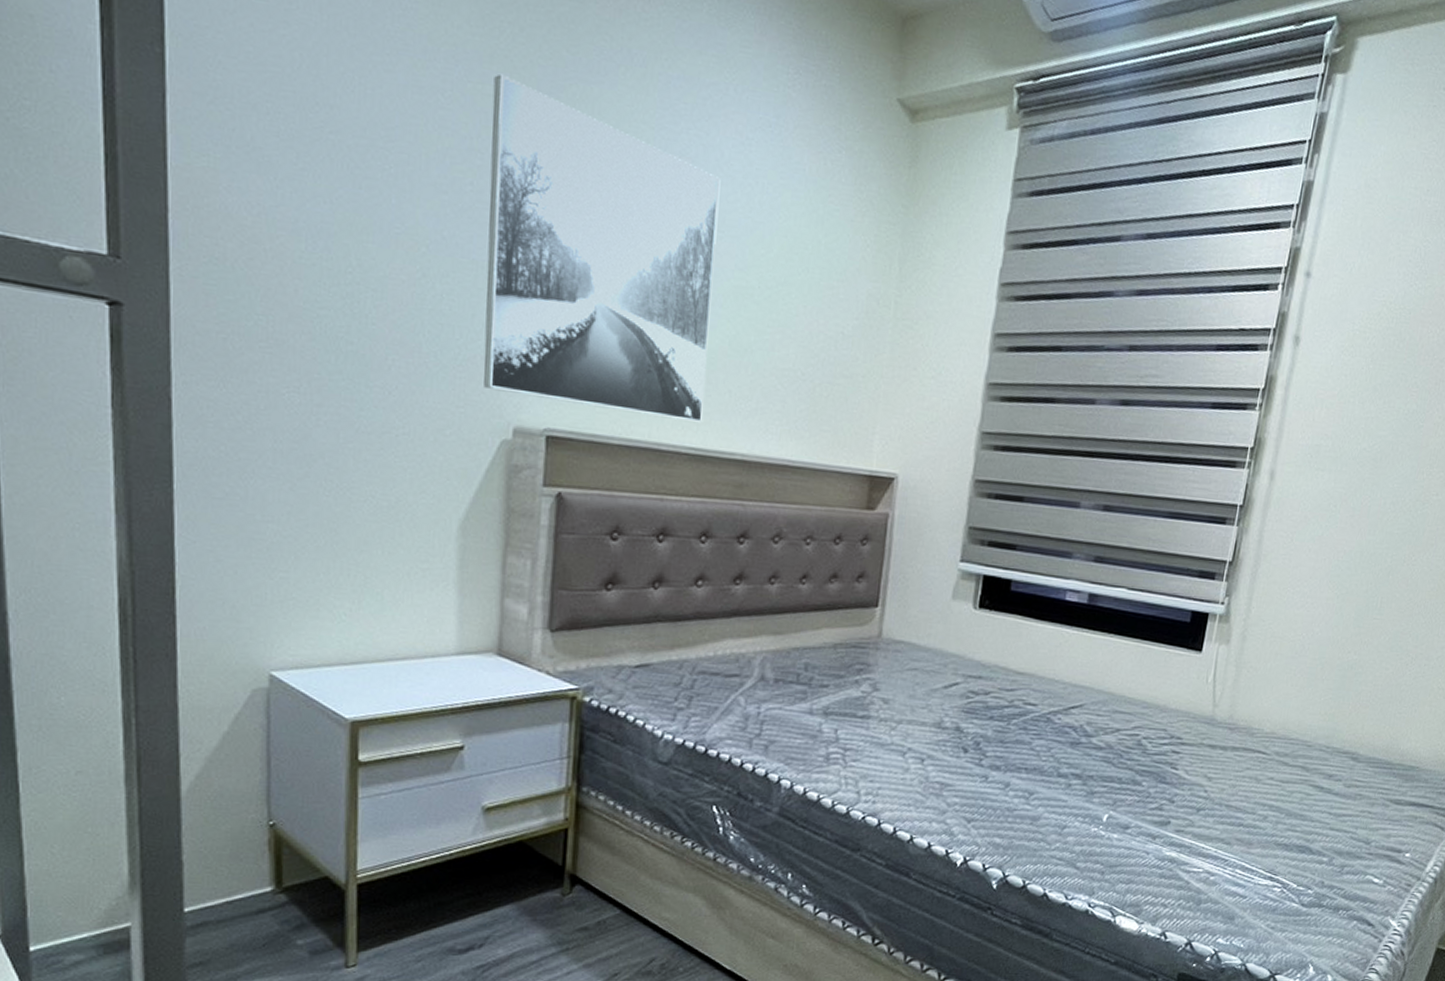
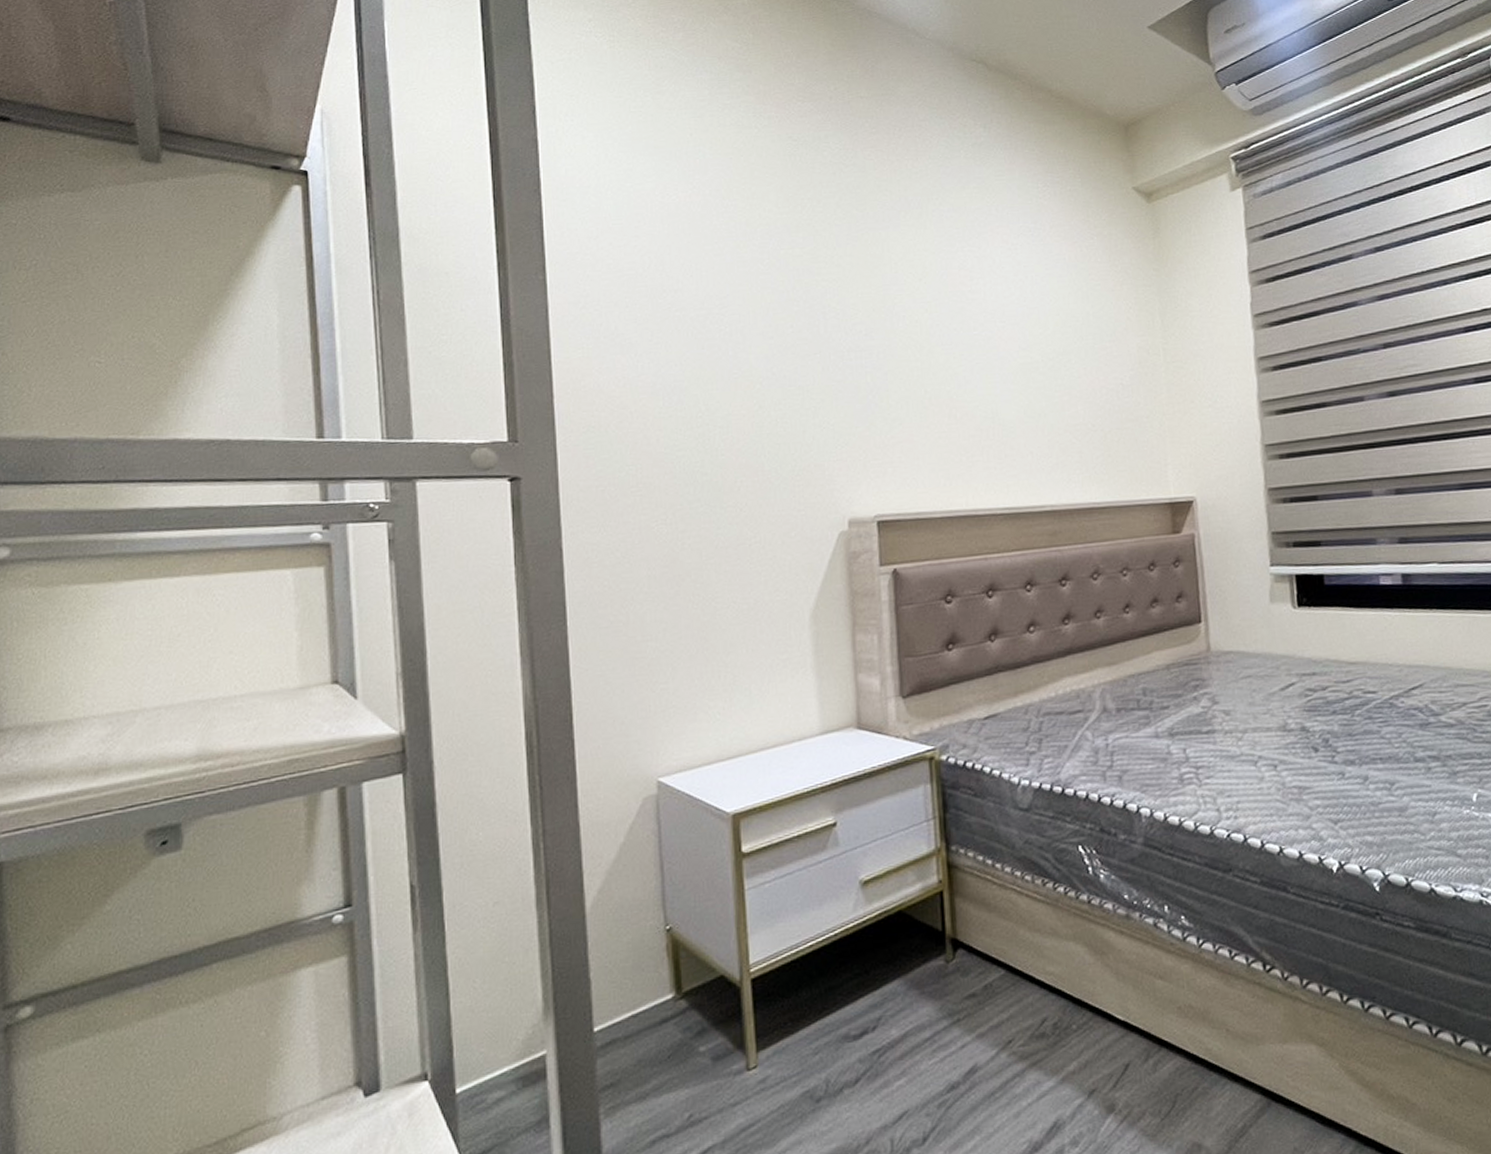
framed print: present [484,73,721,424] -> none [801,238,1011,491]

